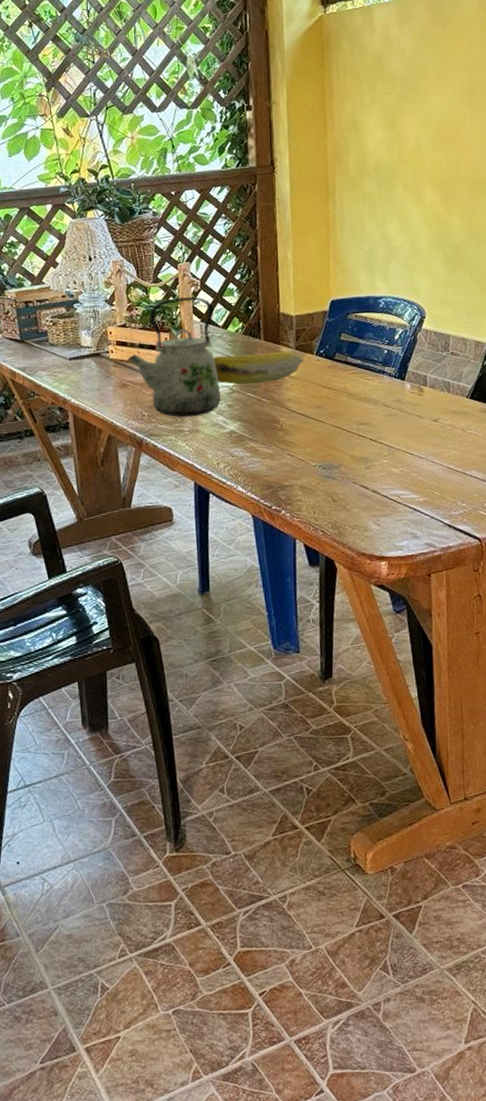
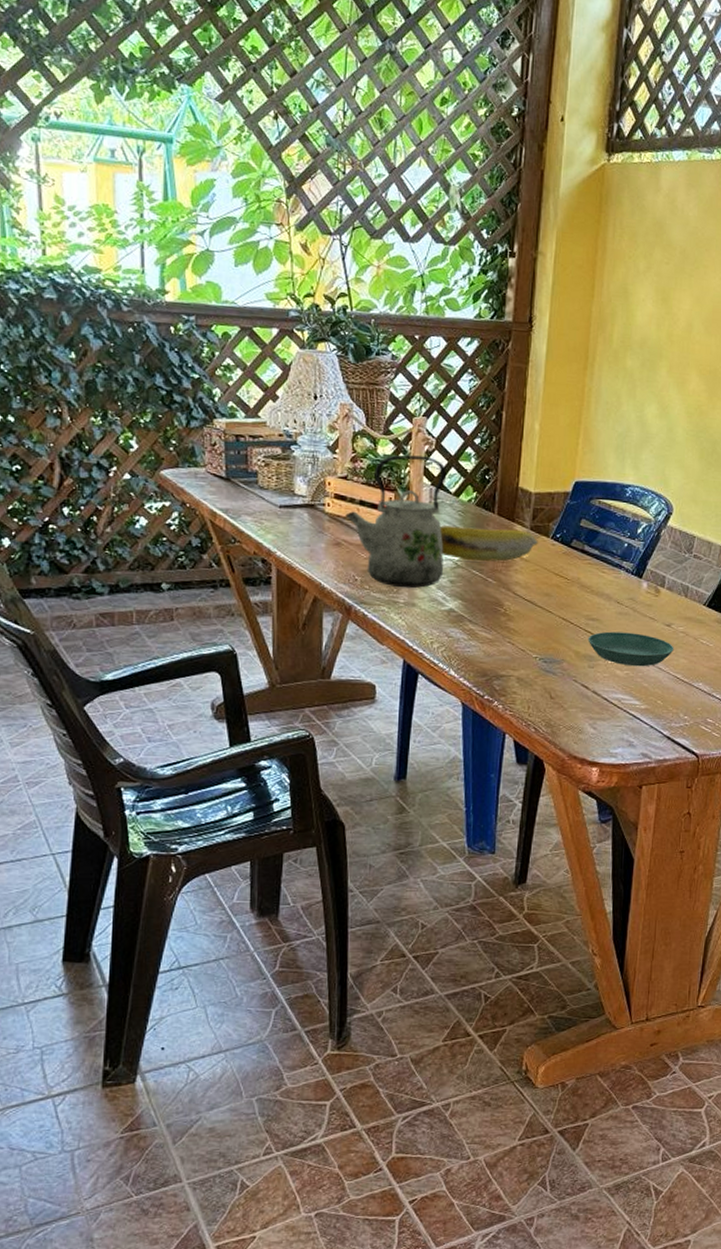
saucer: none [361,431,444,463] -> present [588,631,674,667]

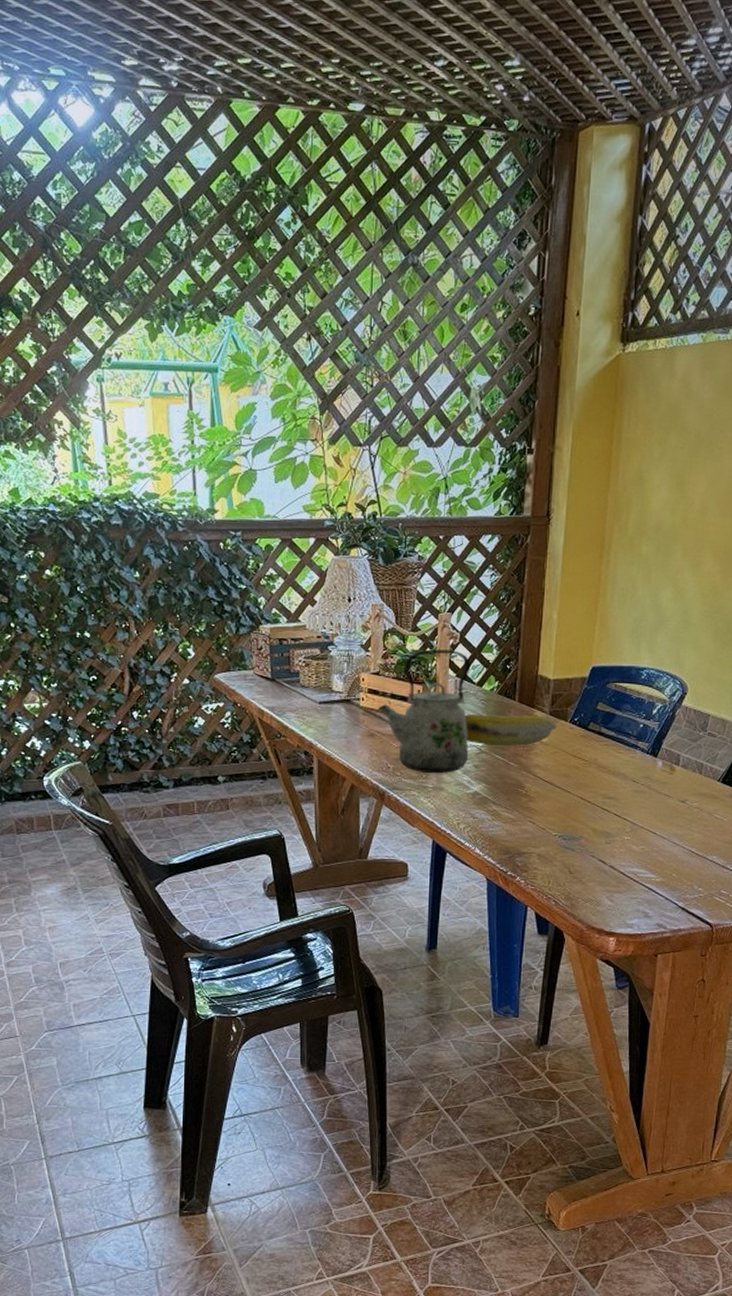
saucer: present [588,631,674,667] -> none [605,809,689,842]

